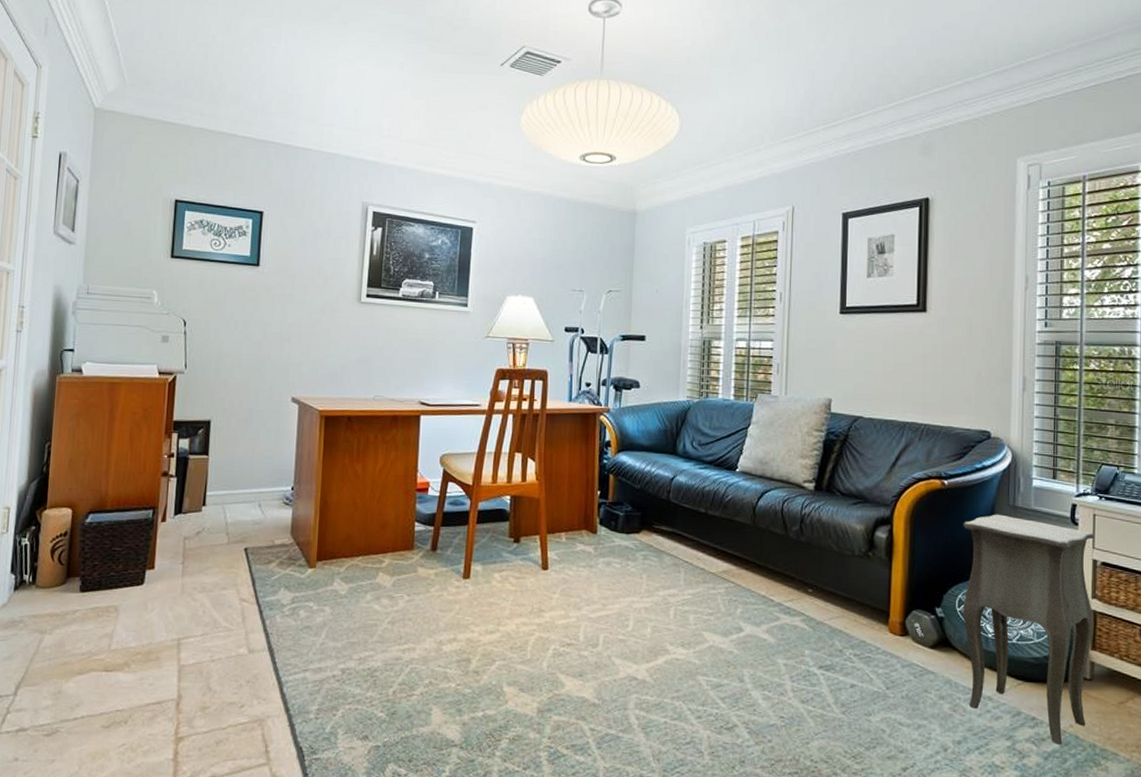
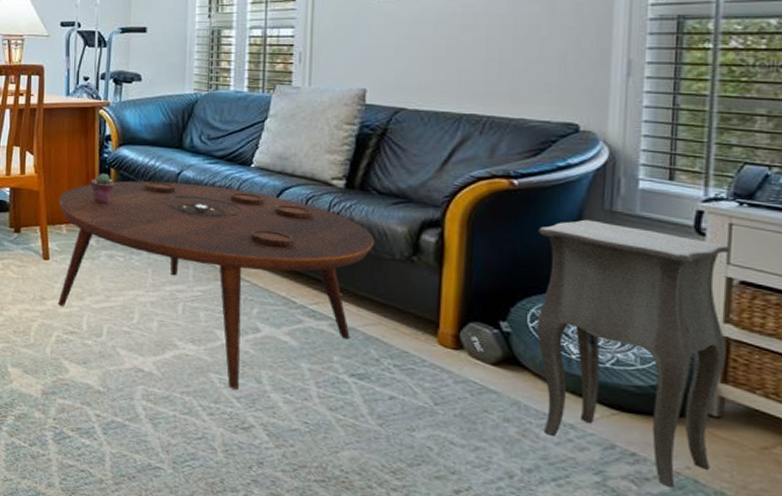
coffee table: none [556,486,839,690] -> present [58,181,375,390]
potted succulent: none [590,479,613,510] -> present [90,173,115,204]

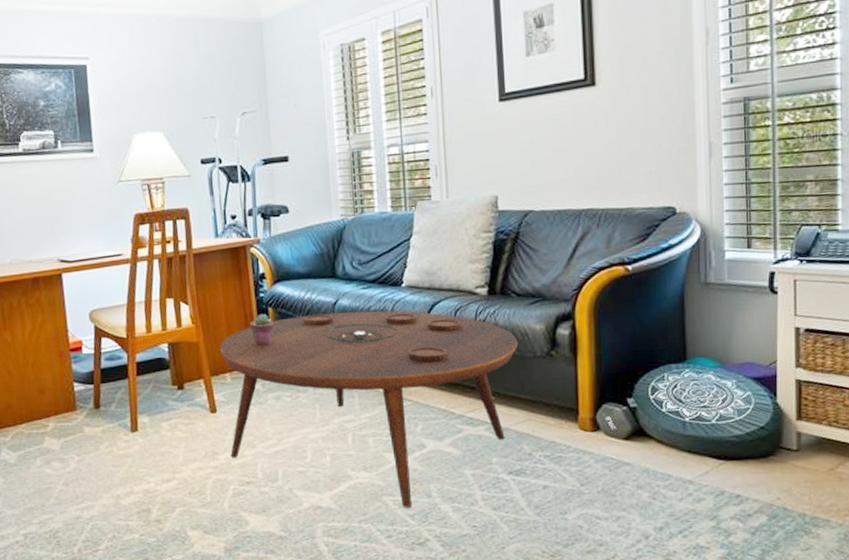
side table: present [536,219,729,488] -> none [651,293,799,519]

